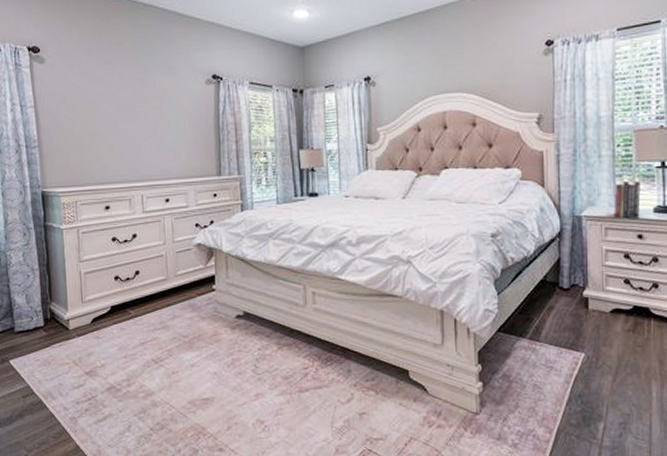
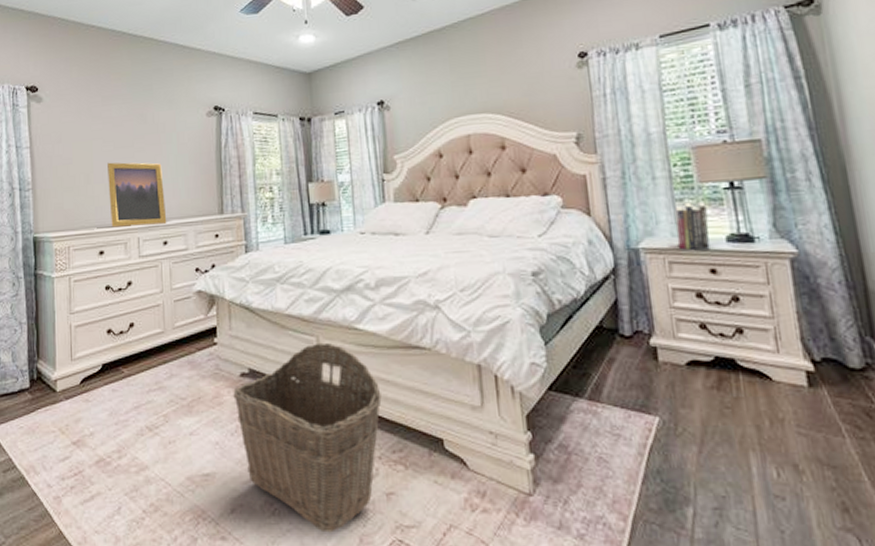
picture frame: none [111,124,169,185] -> present [107,162,167,228]
wicker basket: none [229,290,358,445] -> present [233,342,382,533]

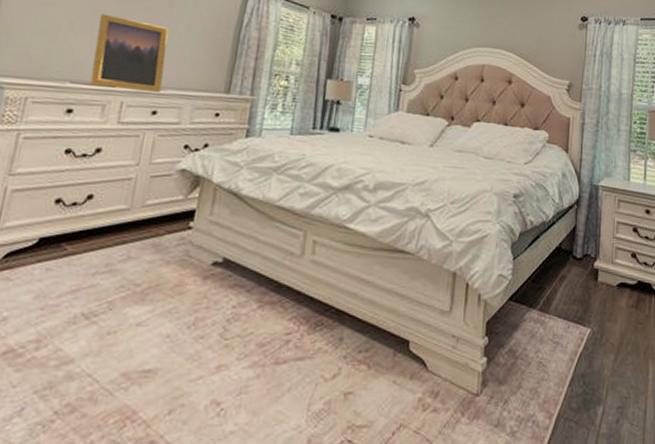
wicker basket: present [233,342,382,533] -> none [198,237,359,434]
books: present [675,202,710,251] -> none [627,153,651,194]

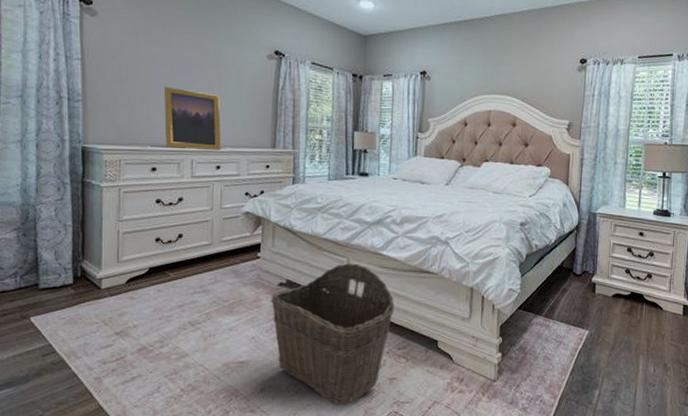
wicker basket: none [198,237,359,434] -> present [271,263,395,407]

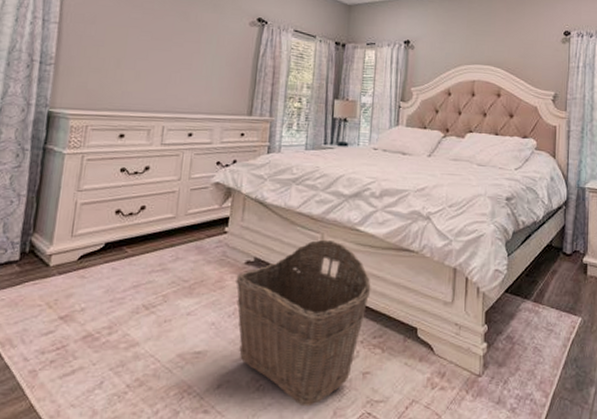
picture frame: present [164,86,221,150] -> none [136,51,198,117]

